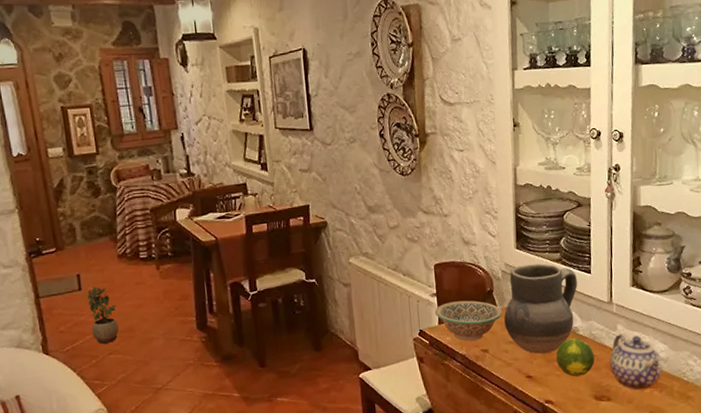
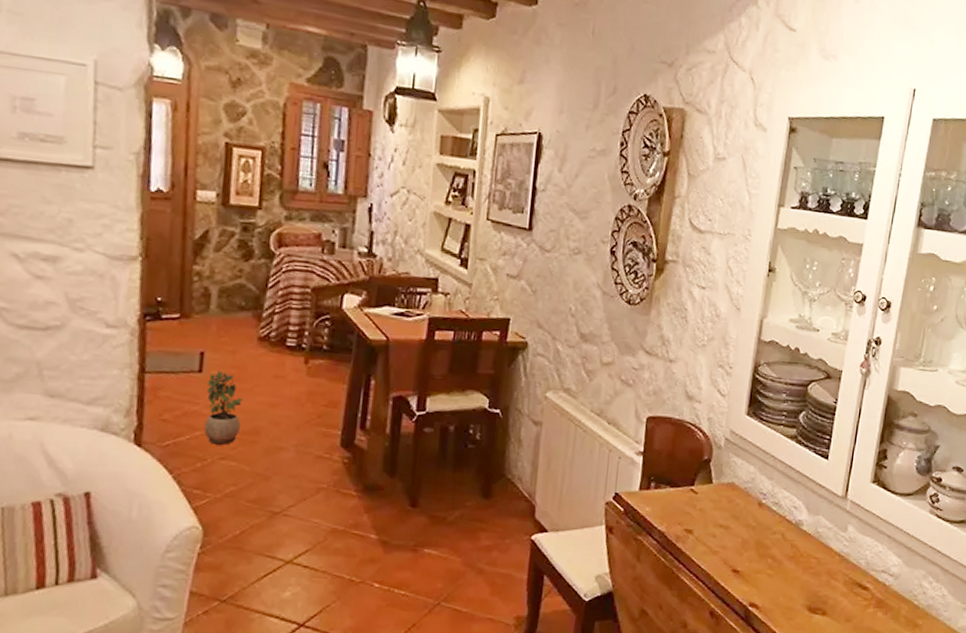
ceramic bowl: present [435,300,503,341] -> none [638,465,718,516]
ceramic jug: present [504,263,577,354] -> none [717,435,811,546]
fruit: present [556,338,595,377] -> none [771,533,816,580]
teapot: present [609,334,663,390] -> none [831,537,893,608]

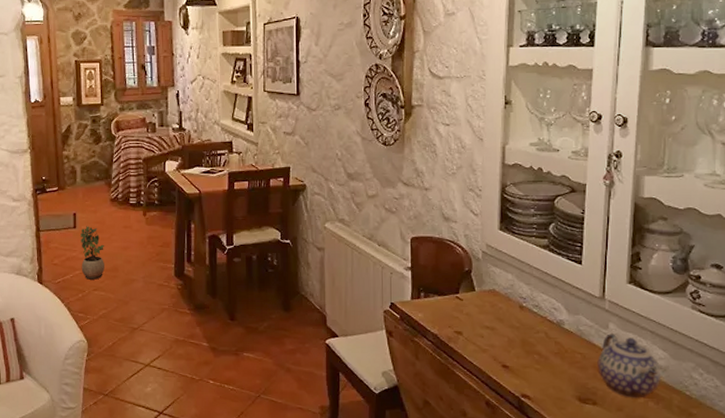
teapot: none [831,537,893,608] -> present [597,334,660,398]

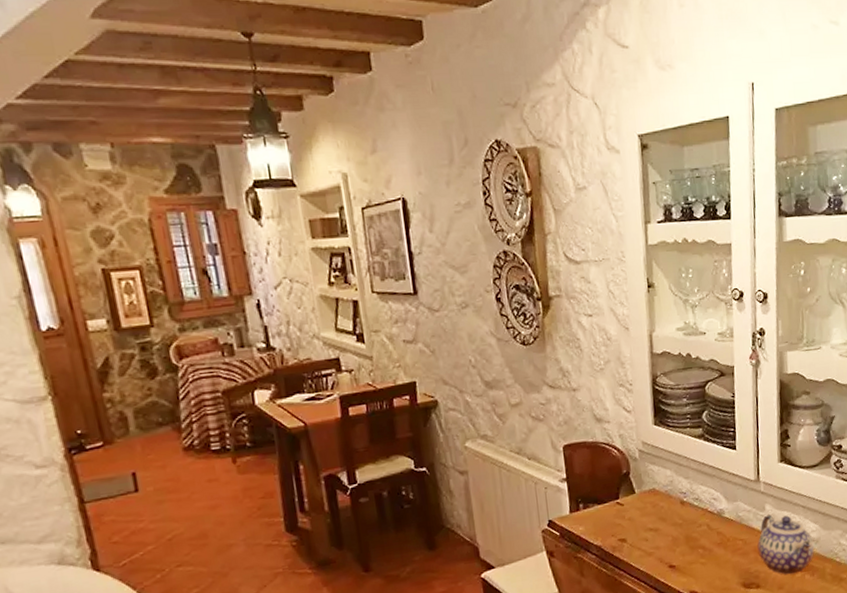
potted plant: present [81,226,105,280] -> none [146,486,189,555]

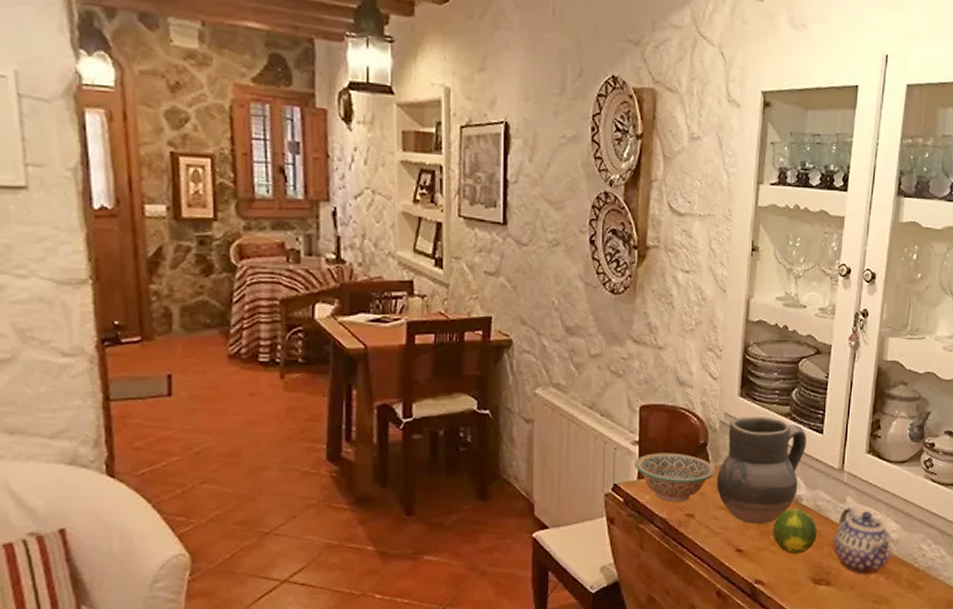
ceramic bowl: none [565,484,641,530] -> present [635,453,716,502]
ceramic jug: none [642,440,722,541] -> present [717,416,806,524]
fruit: none [700,521,742,564] -> present [773,508,817,554]

